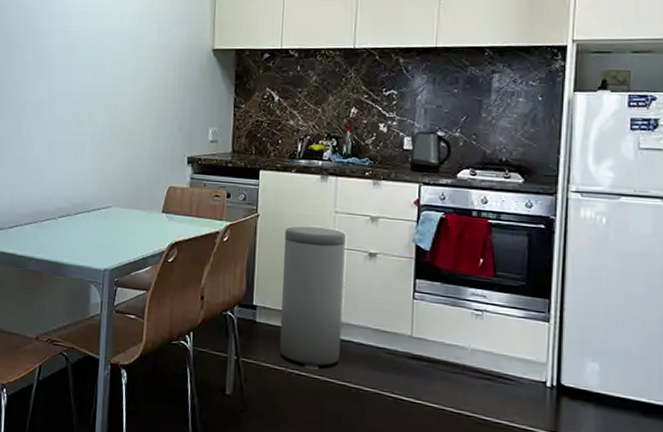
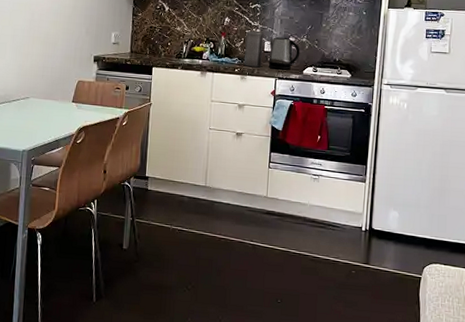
pedal bin: present [279,226,346,371] -> none [166,112,219,227]
canister: none [376,123,403,170] -> present [243,31,265,67]

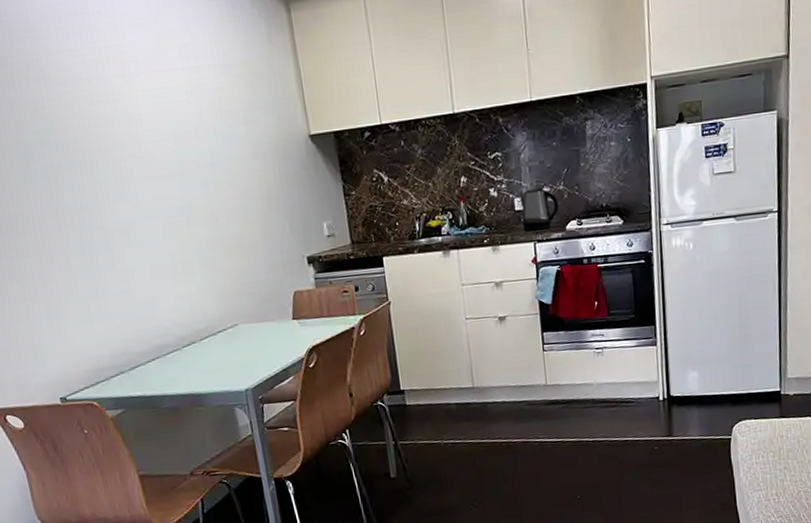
canister: present [243,31,265,67] -> none [489,186,515,234]

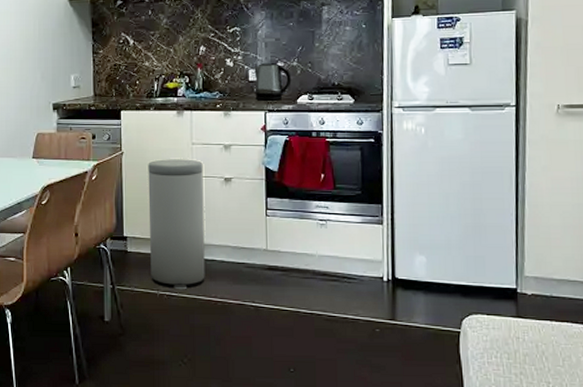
pedal bin: none [418,301,488,437] -> present [148,159,205,290]

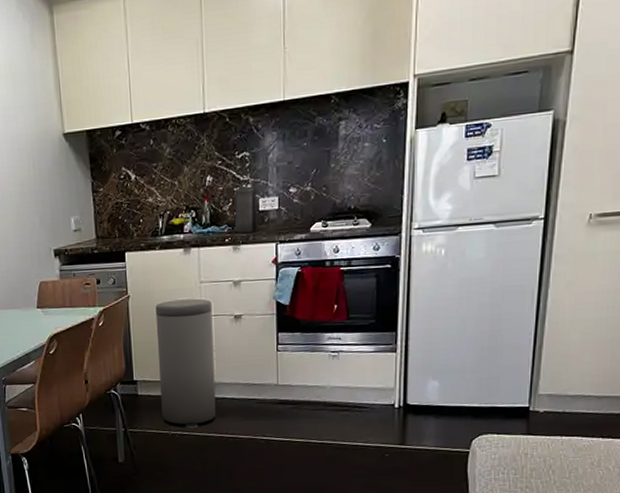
canister: none [226,58,248,100] -> present [235,186,258,233]
kettle: present [254,62,292,101] -> none [265,188,305,232]

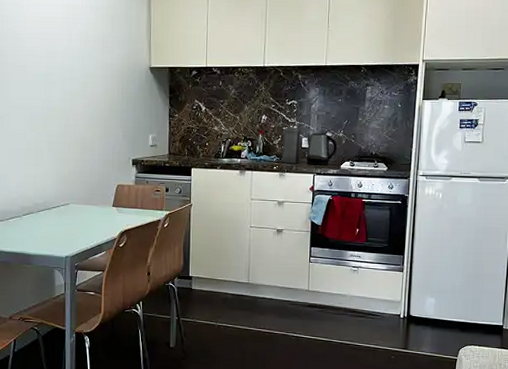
pedal bin: present [155,298,216,429] -> none [211,211,259,322]
kettle: none [265,188,305,232] -> present [306,132,337,166]

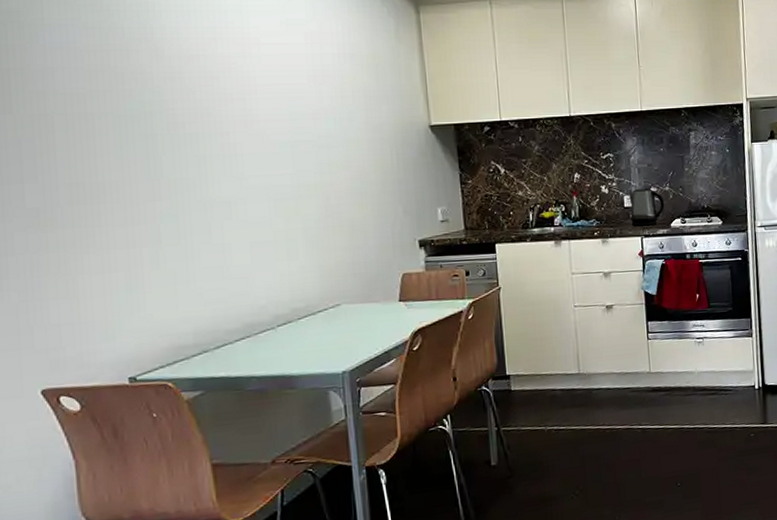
canister: present [281,127,302,164] -> none [601,184,624,227]

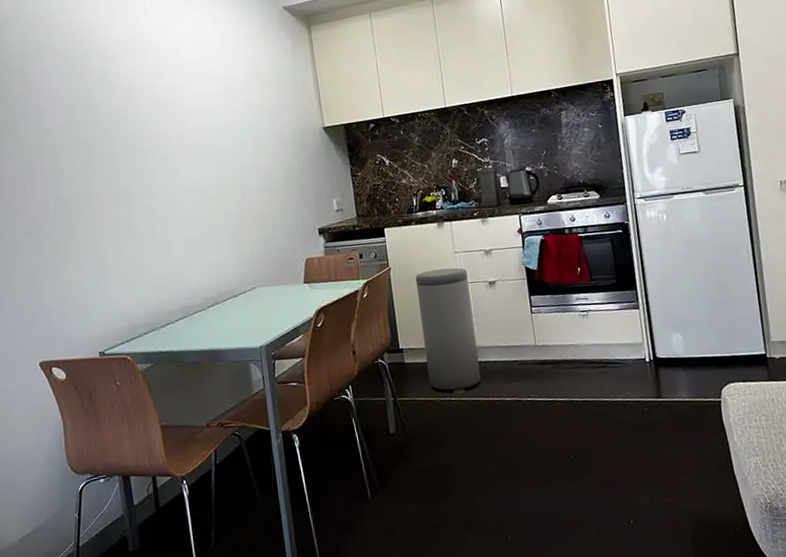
pedal bin: none [527,289,593,423] -> present [415,267,481,395]
canister: none [601,184,624,227] -> present [478,167,502,208]

